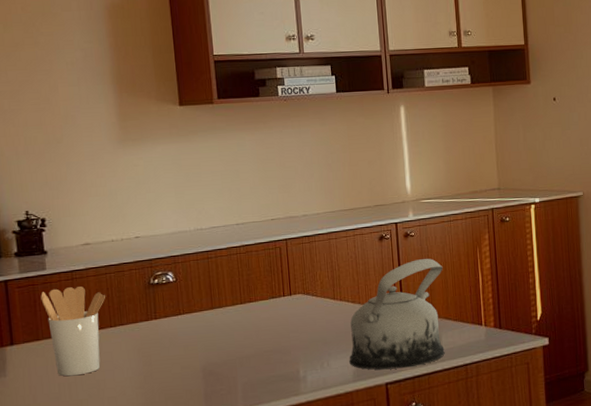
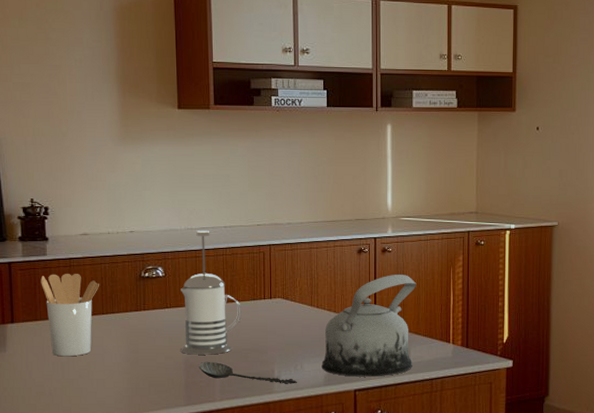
french press: none [193,229,261,362] -> present [180,230,241,355]
spoon: none [217,367,325,385] -> present [198,361,297,385]

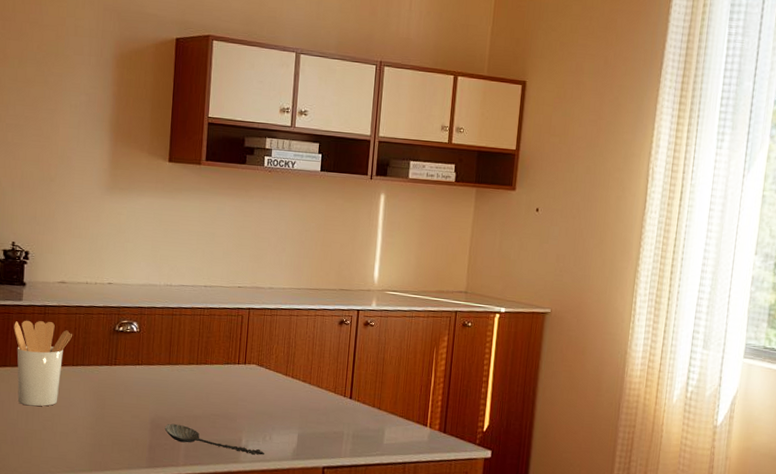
french press: present [180,230,241,355] -> none [148,288,214,417]
teapot: present [321,275,417,377] -> none [291,350,398,456]

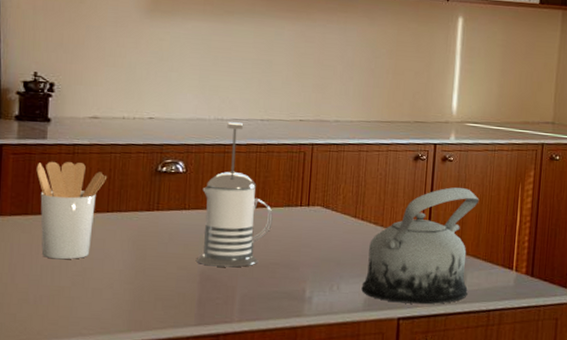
french press: none [148,288,214,417] -> present [197,122,273,268]
spoon: present [164,423,264,456] -> none [216,274,331,308]
teapot: none [291,350,398,456] -> present [361,187,479,305]

